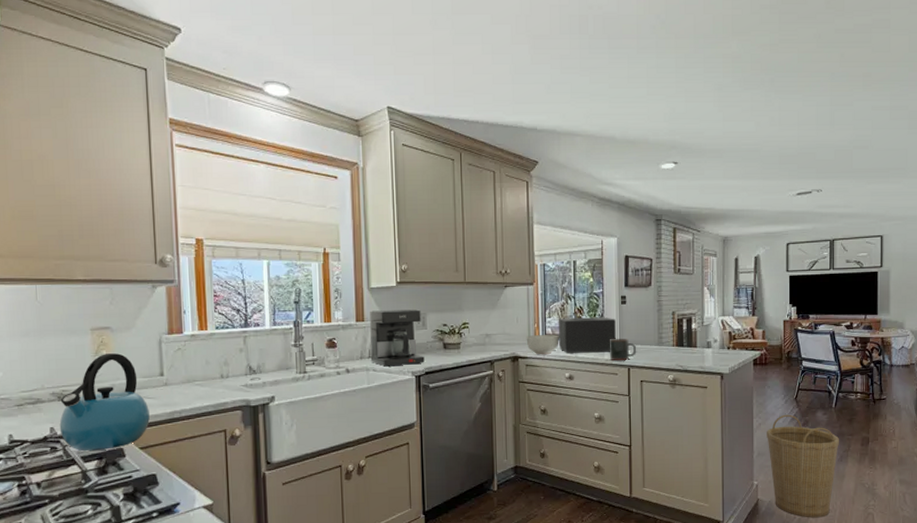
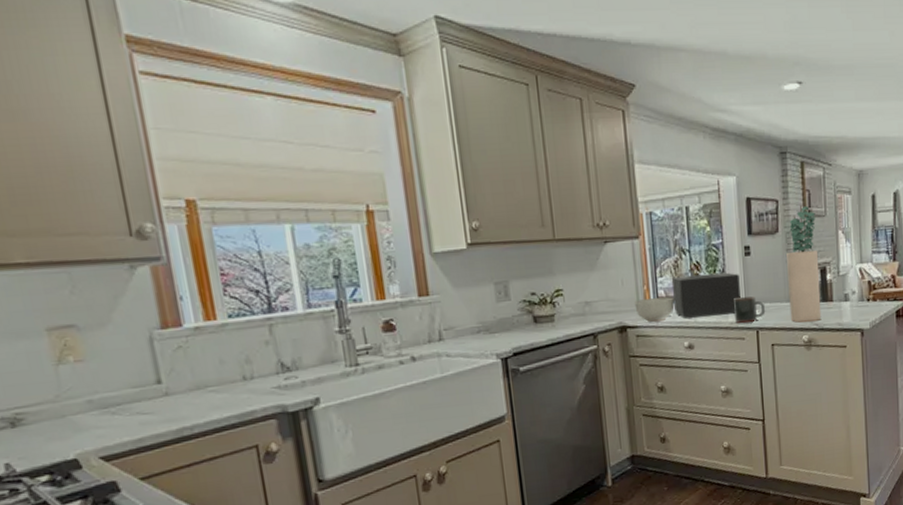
kettle: present [59,353,150,452] -> none [14,358,150,490]
coffee maker: present [370,309,425,367] -> none [435,276,512,350]
vase: none [657,263,686,365] -> present [787,204,822,324]

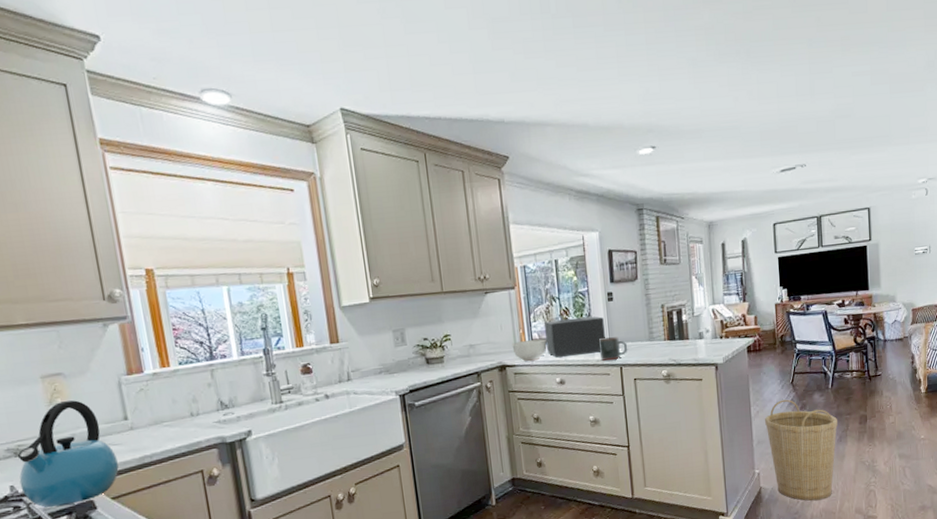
kettle: none [14,358,150,490] -> present [17,400,119,508]
vase: present [787,204,822,324] -> none [645,253,679,360]

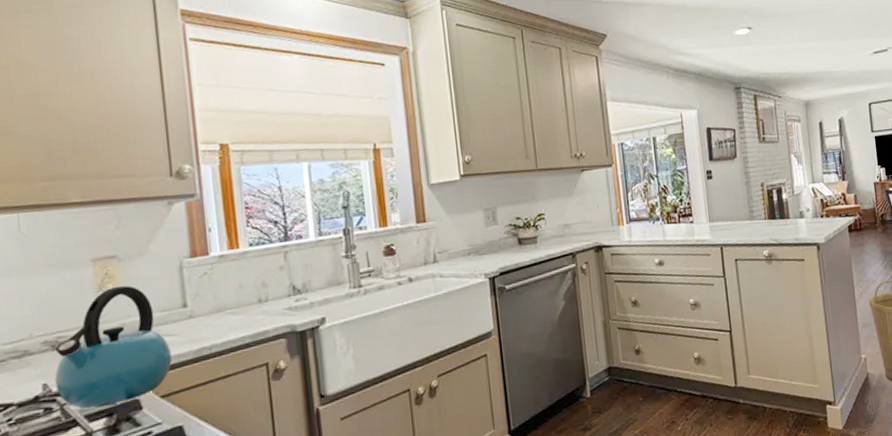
bowl: present [512,339,547,362] -> none [609,218,645,242]
toaster: present [543,316,606,359] -> none [641,194,706,239]
mug: present [598,337,628,361] -> none [698,216,728,241]

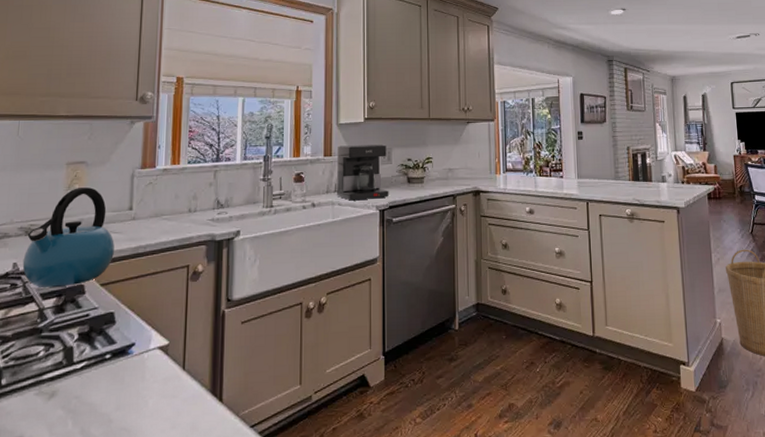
coffee maker: none [432,203,498,271] -> present [336,144,389,201]

